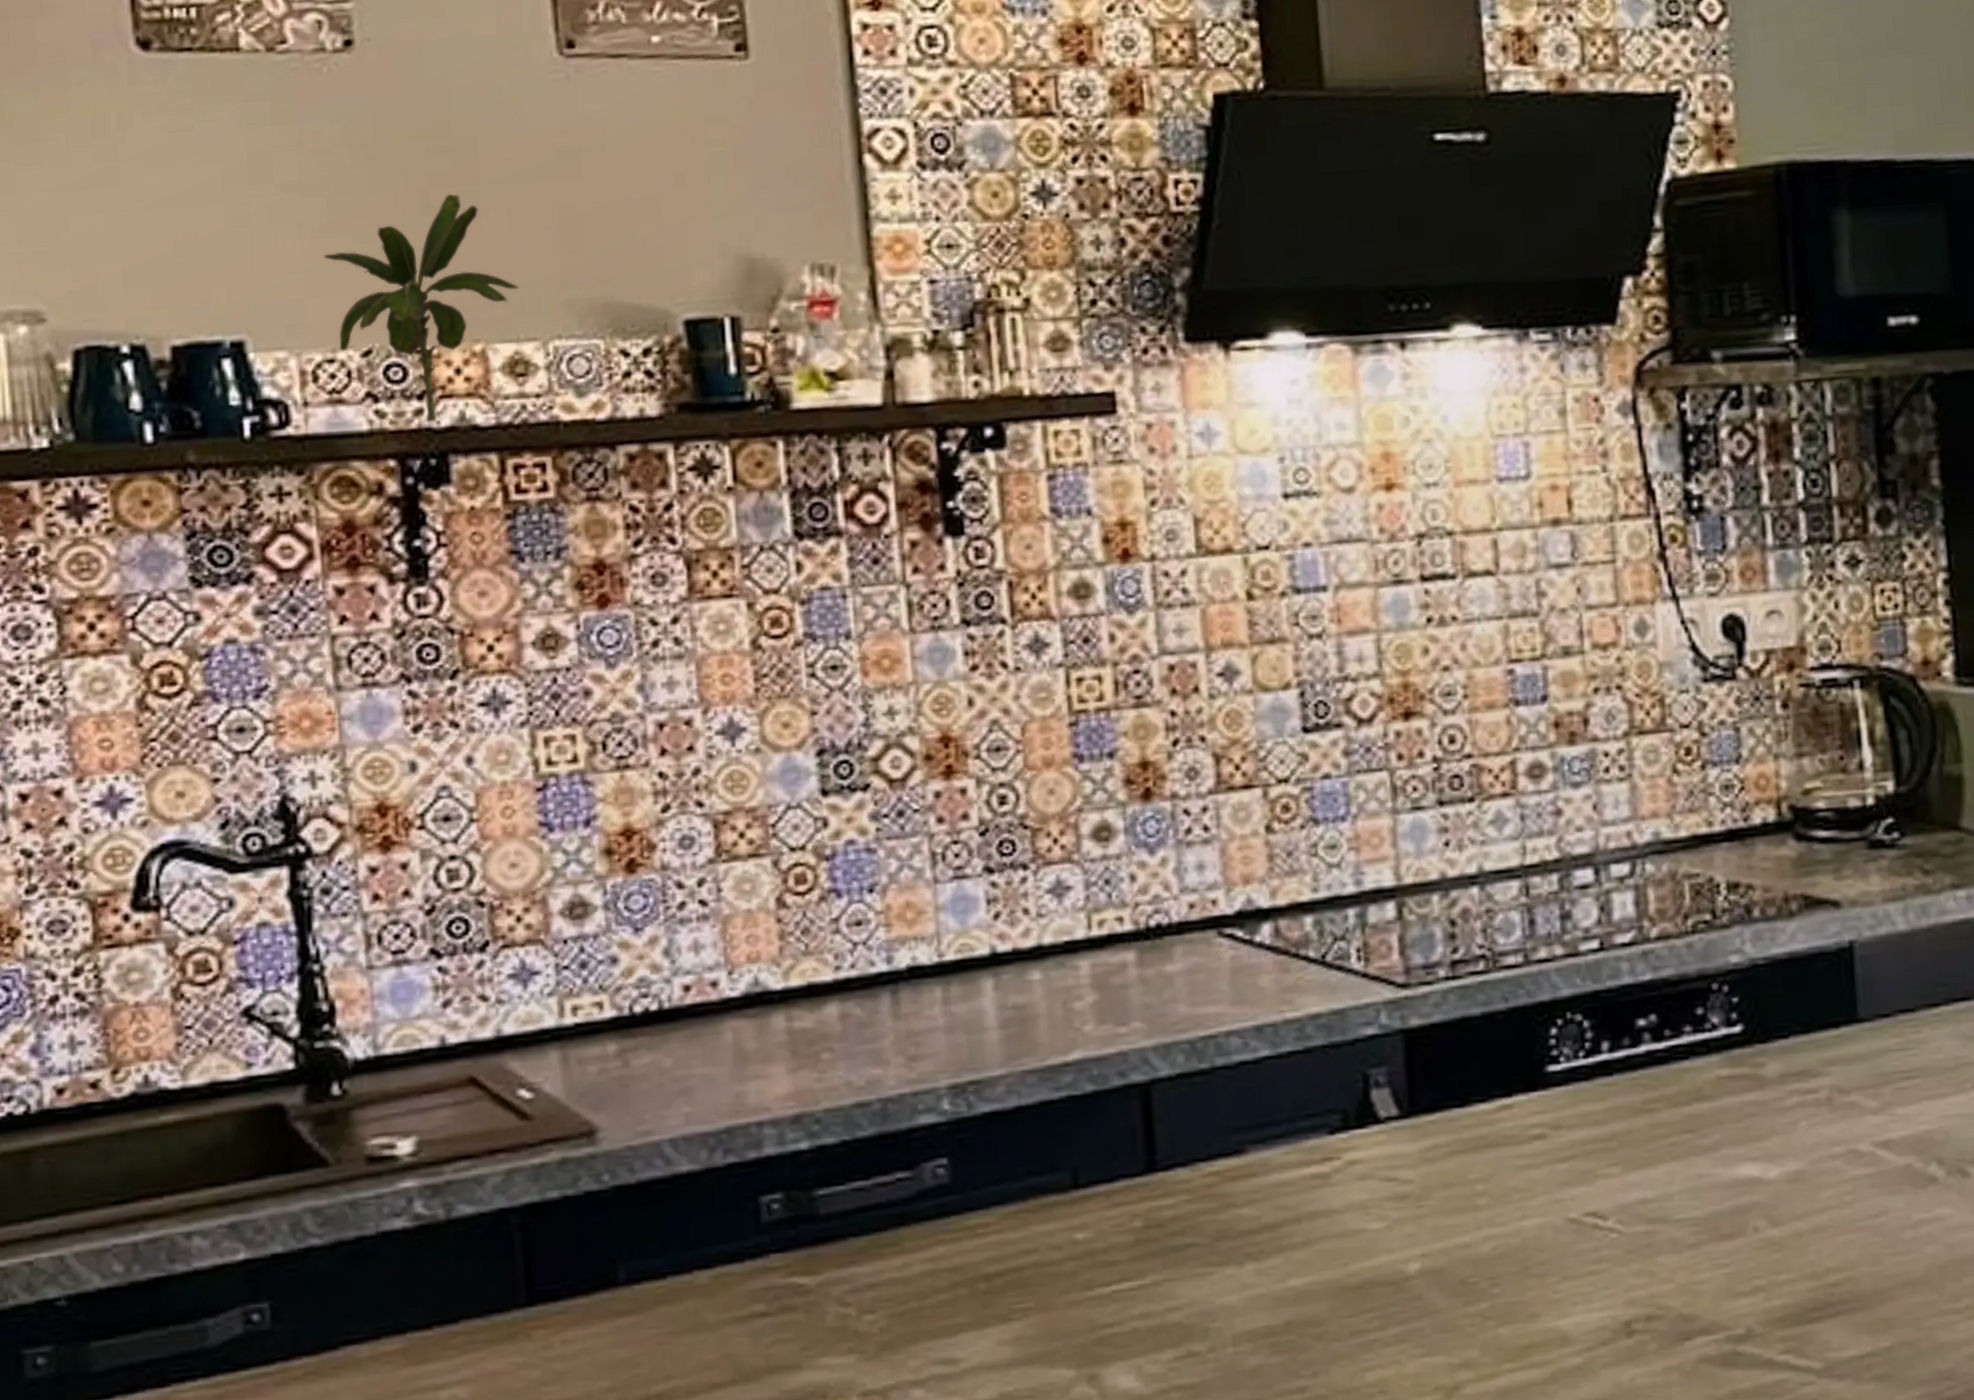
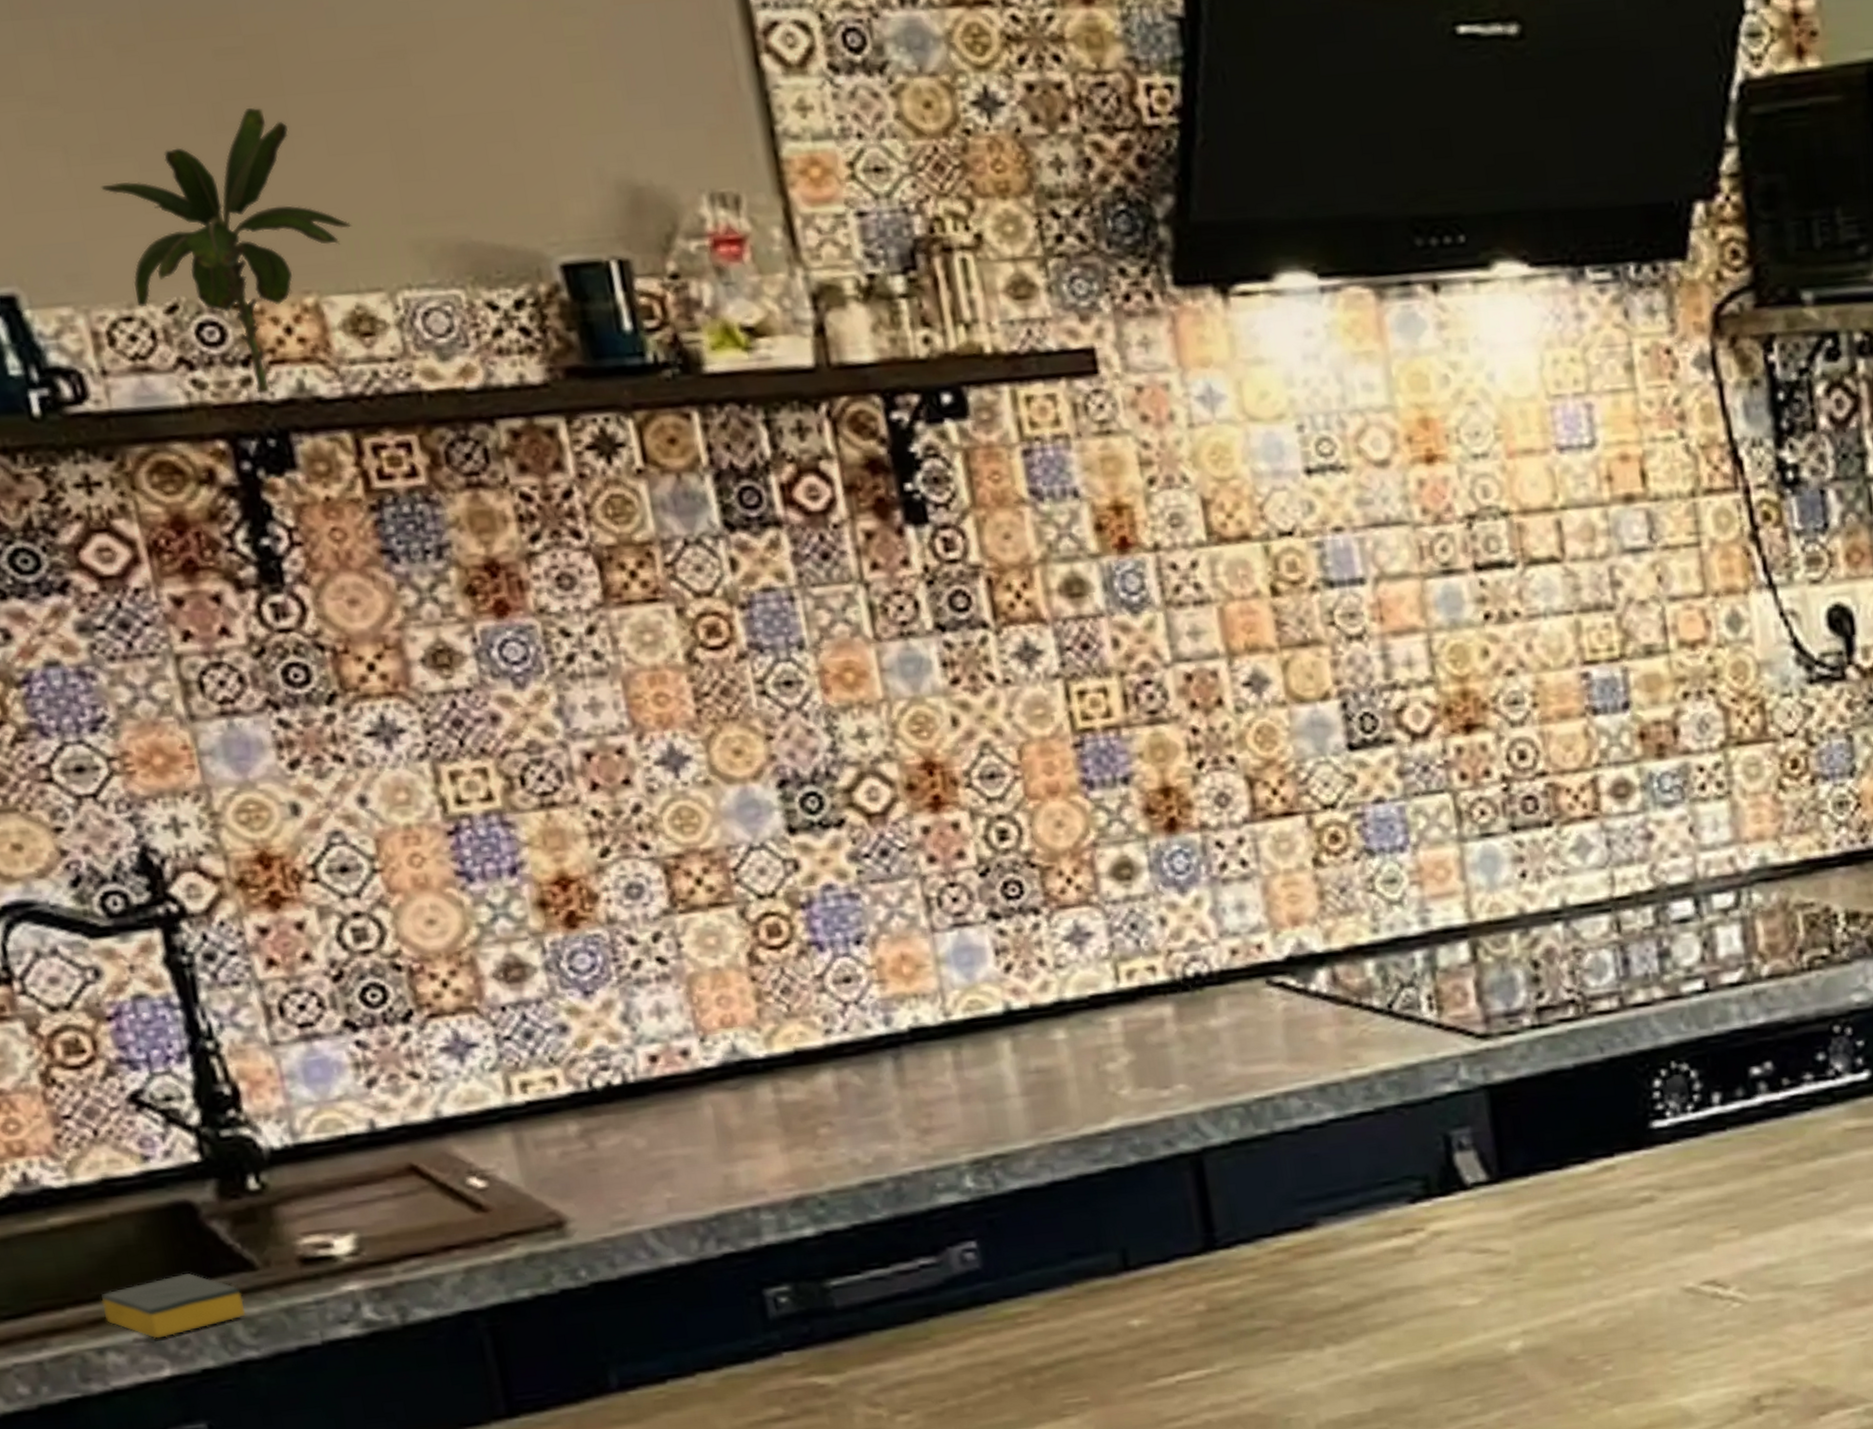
sponge: none [195,1168,315,1226] -> present [101,1273,246,1339]

